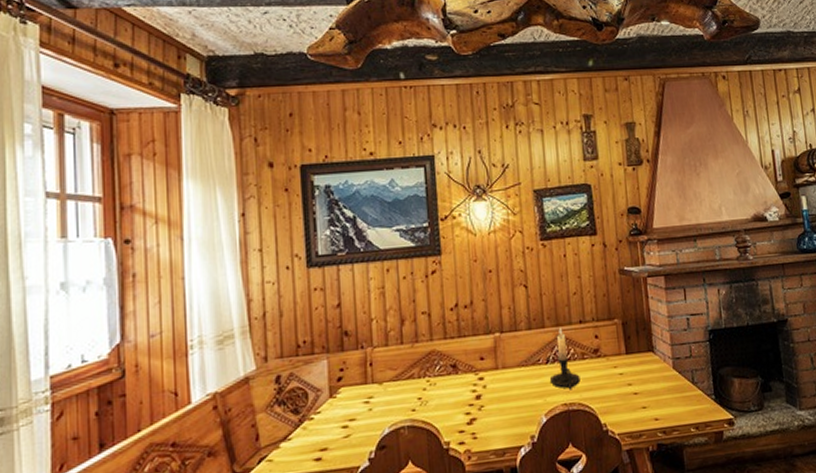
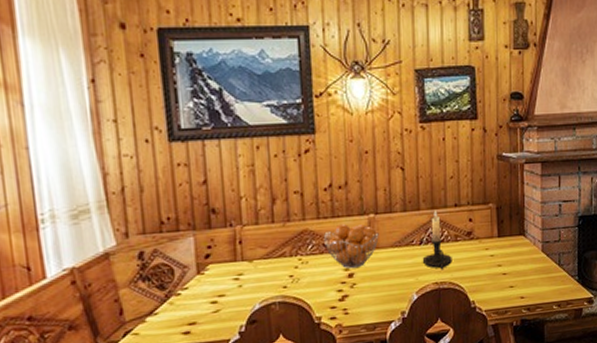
fruit basket: none [451,343,505,391] -> present [324,223,379,269]

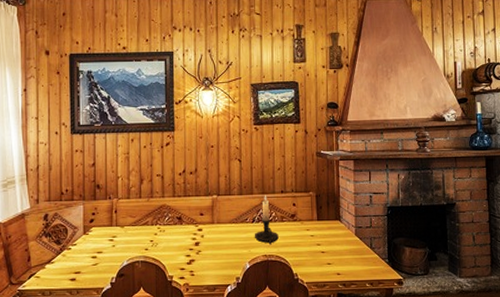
fruit basket: present [324,223,379,269] -> none [178,201,220,239]

